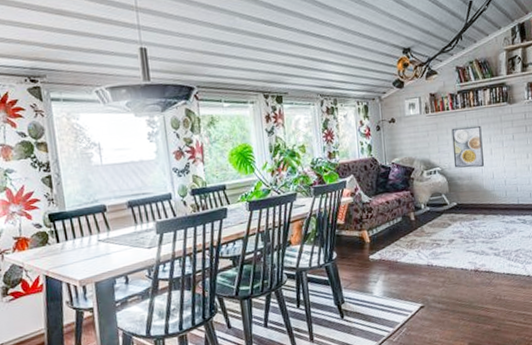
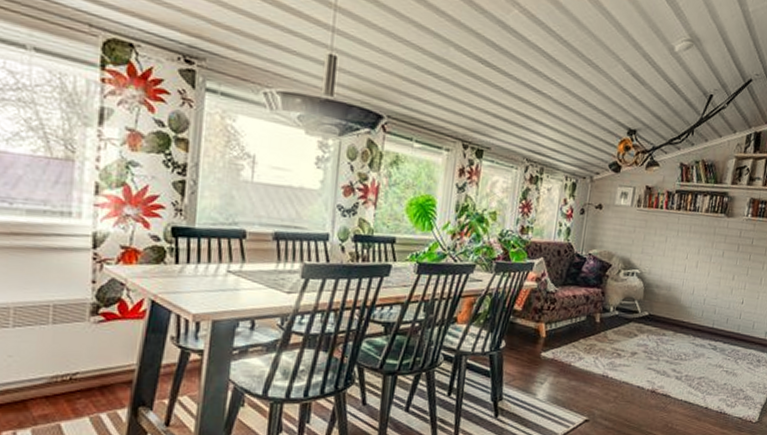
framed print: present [451,125,484,168] -> none [654,229,693,279]

